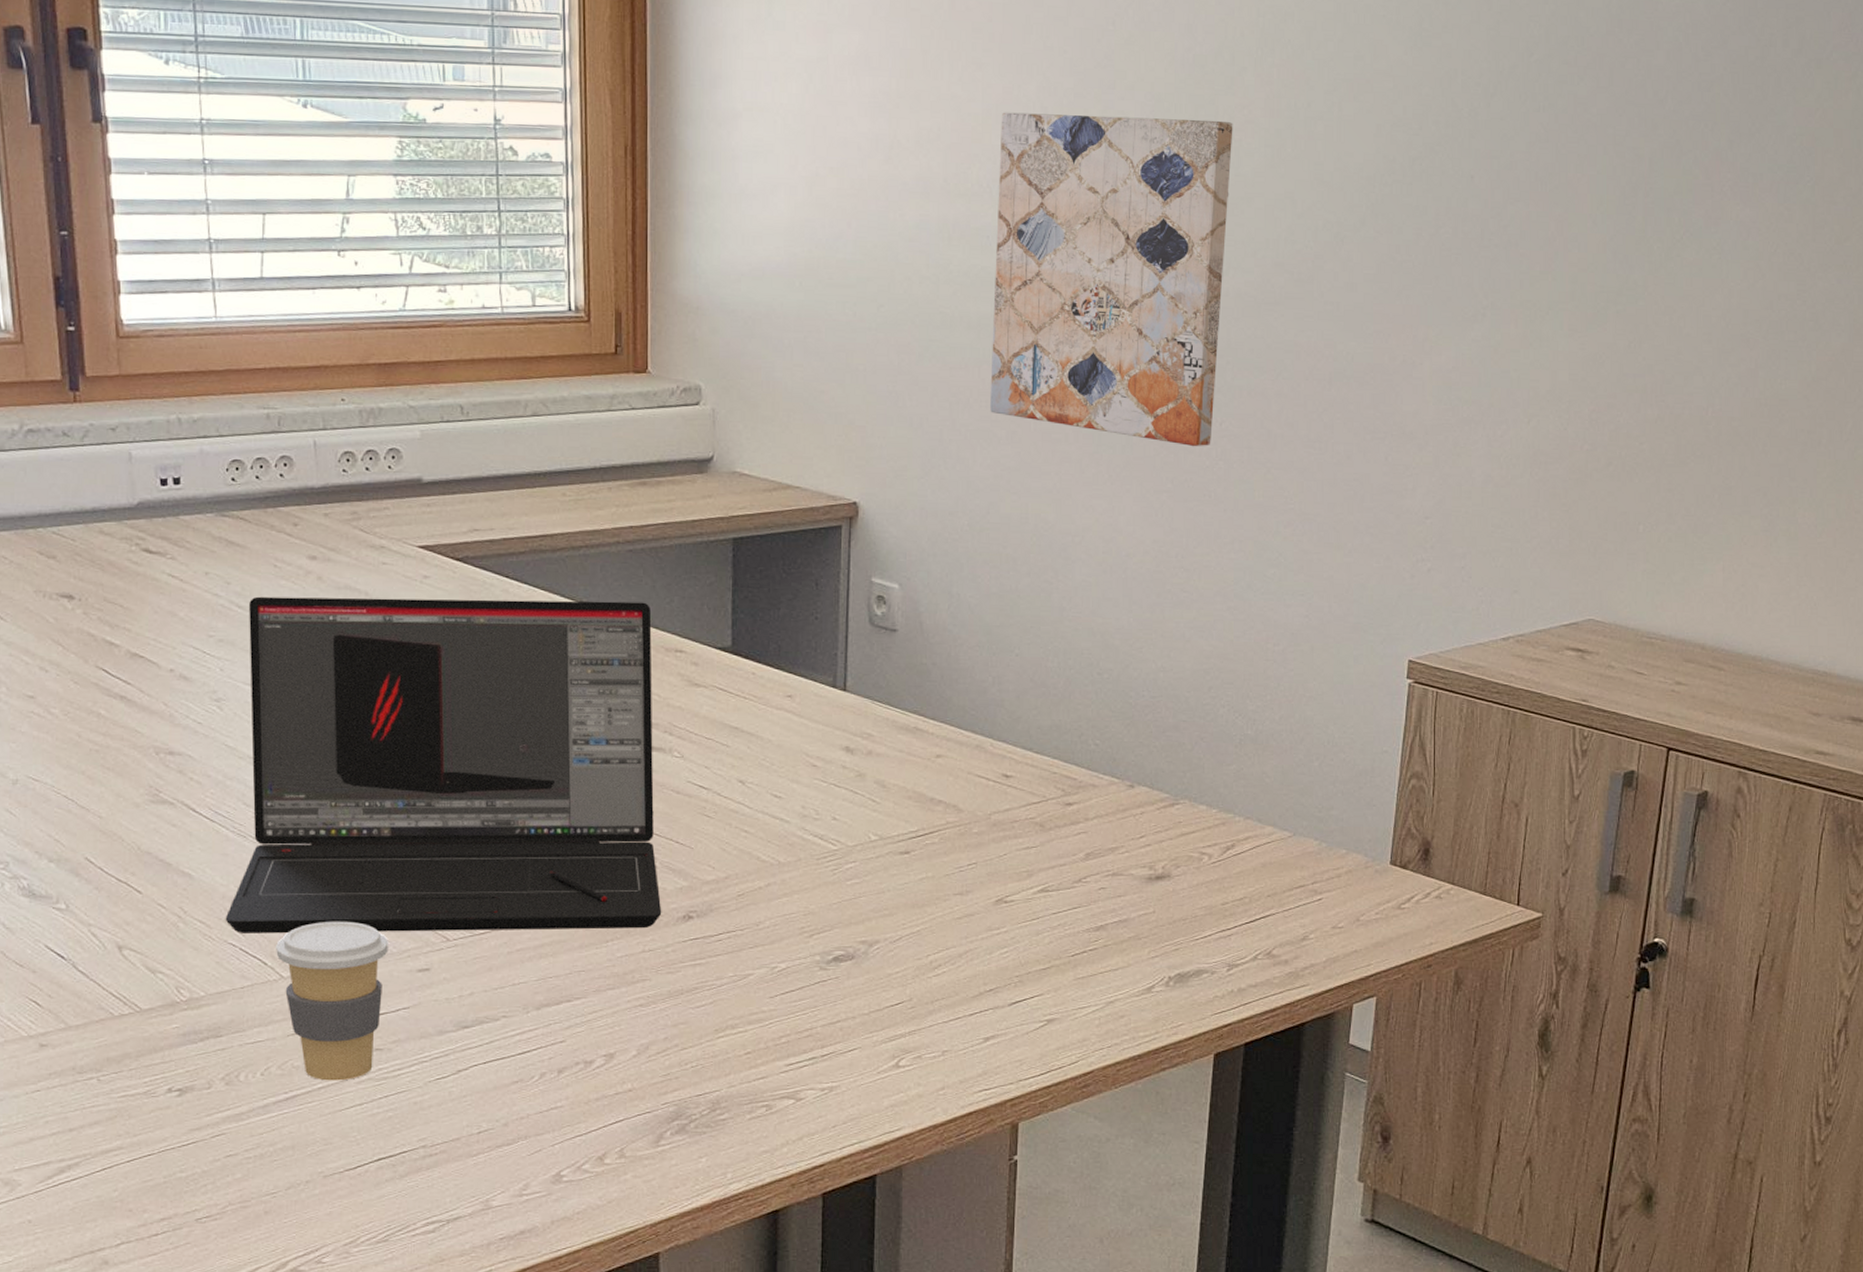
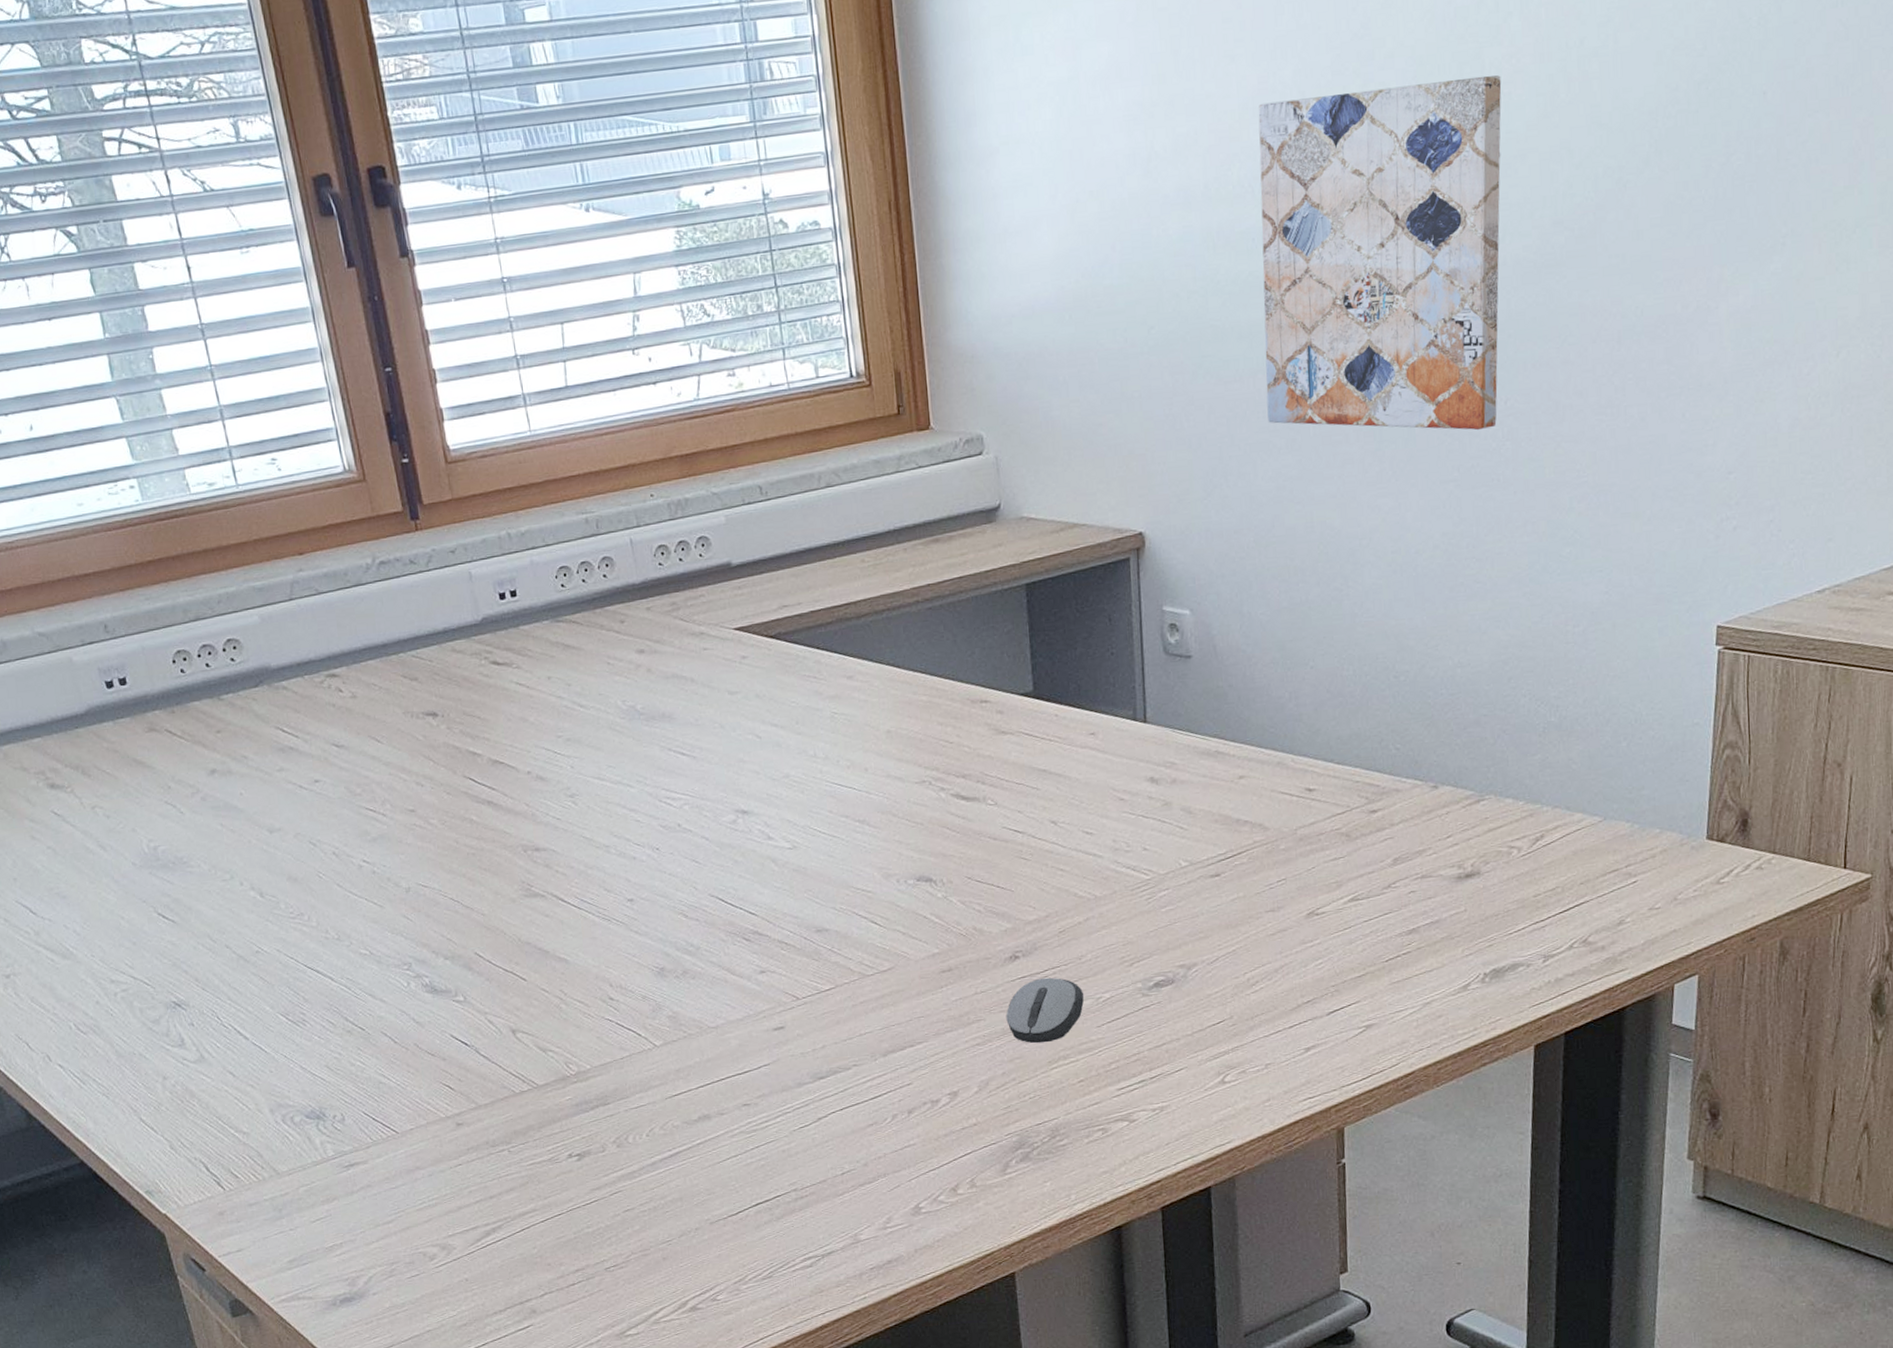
laptop: present [225,596,662,934] -> none [589,657,990,1009]
coffee cup: present [276,921,389,1081] -> none [647,989,746,1137]
computer mouse: none [673,941,758,1010] -> present [1006,977,1084,1044]

